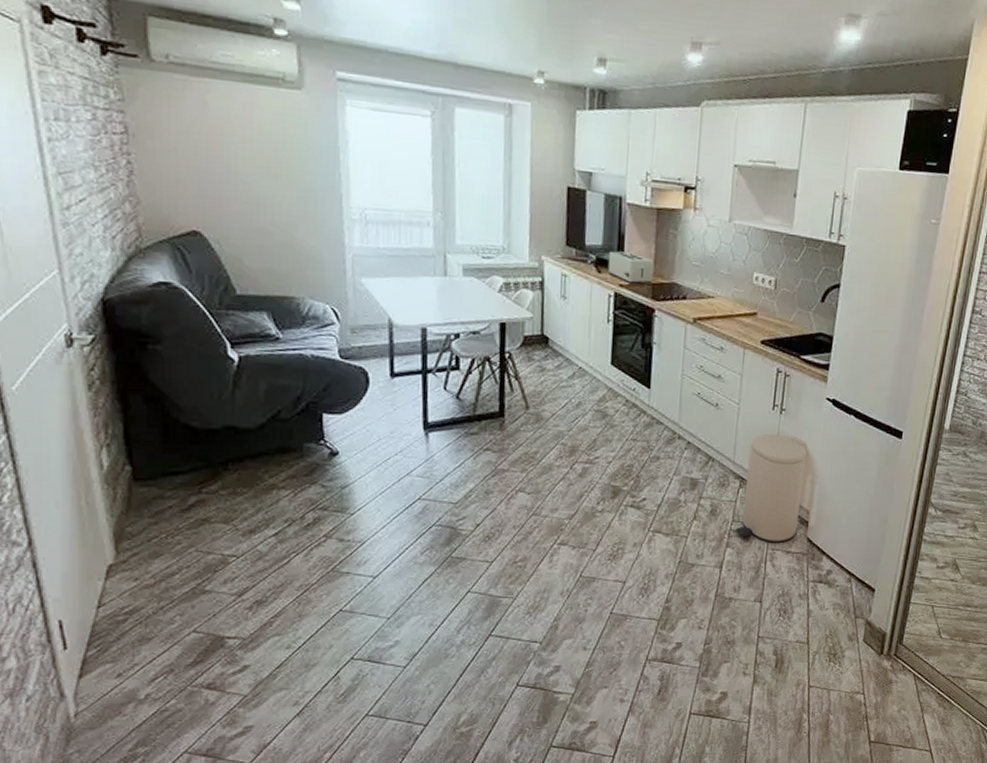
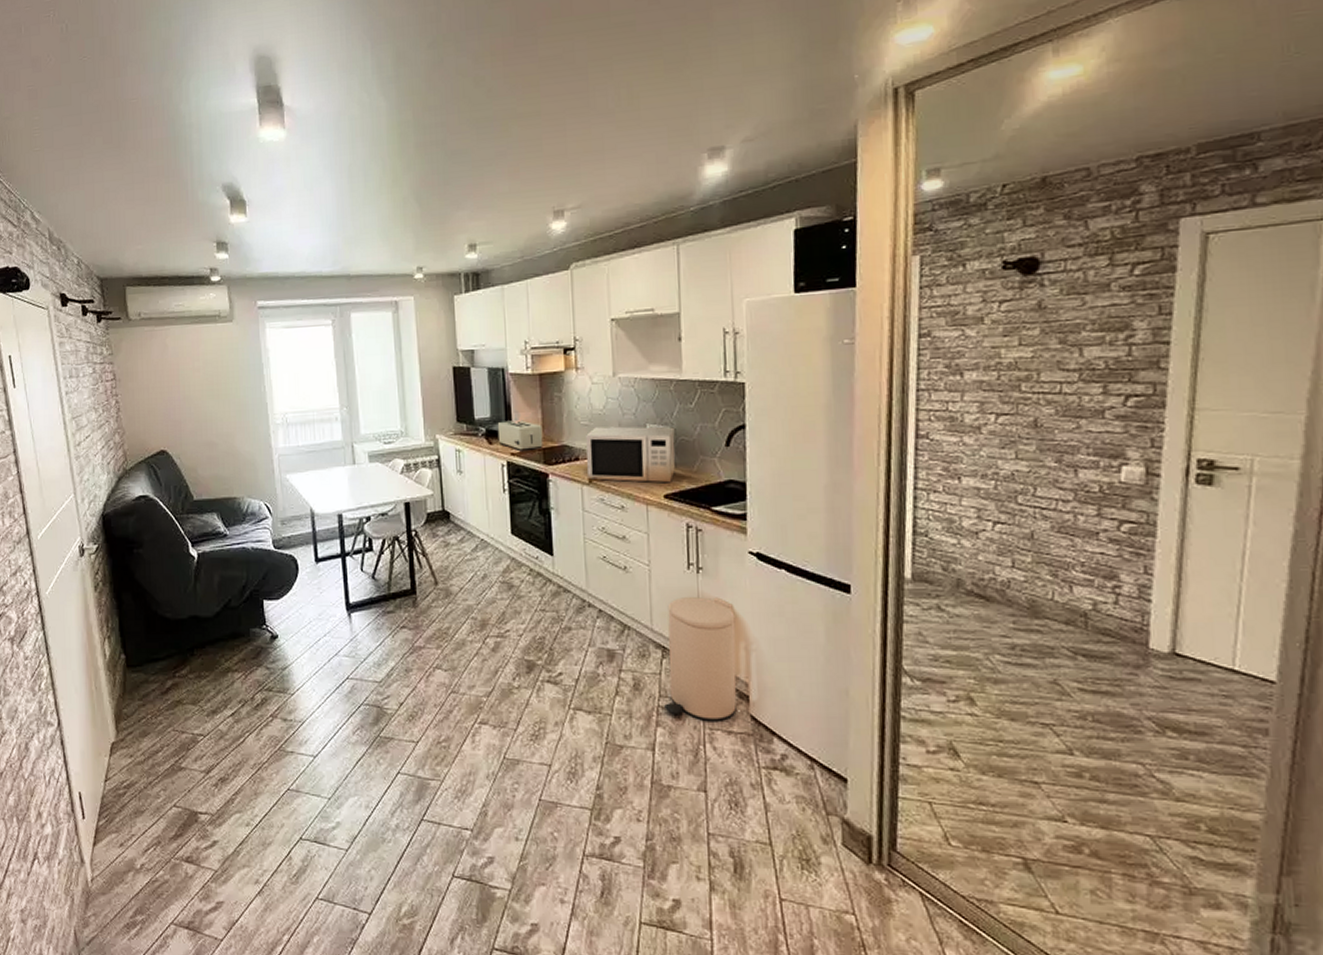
microwave: none [691,269,779,330] -> present [586,426,676,483]

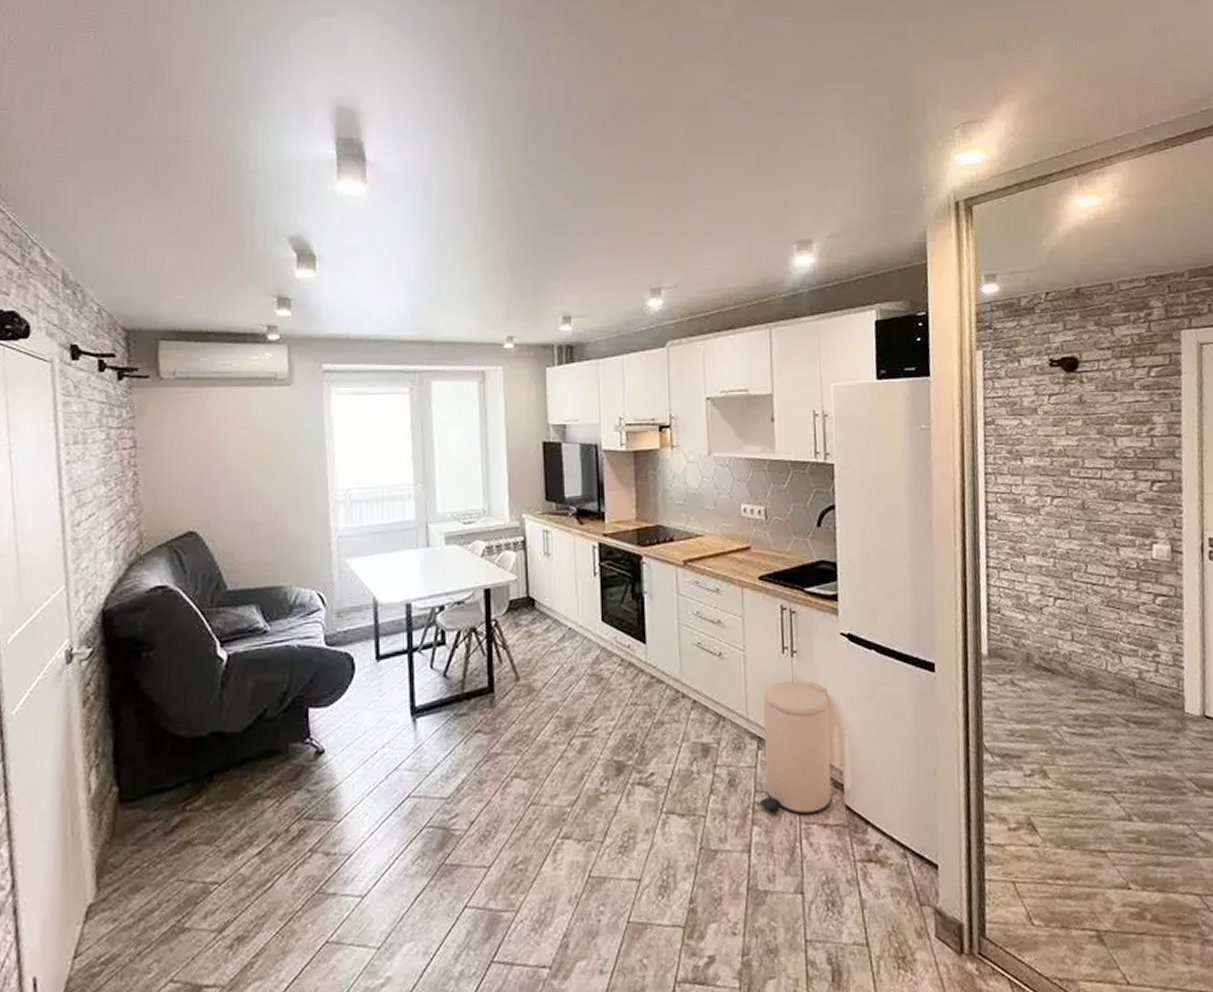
toaster: present [497,420,543,452] -> none [589,499,637,533]
microwave: present [586,426,676,483] -> none [681,506,770,564]

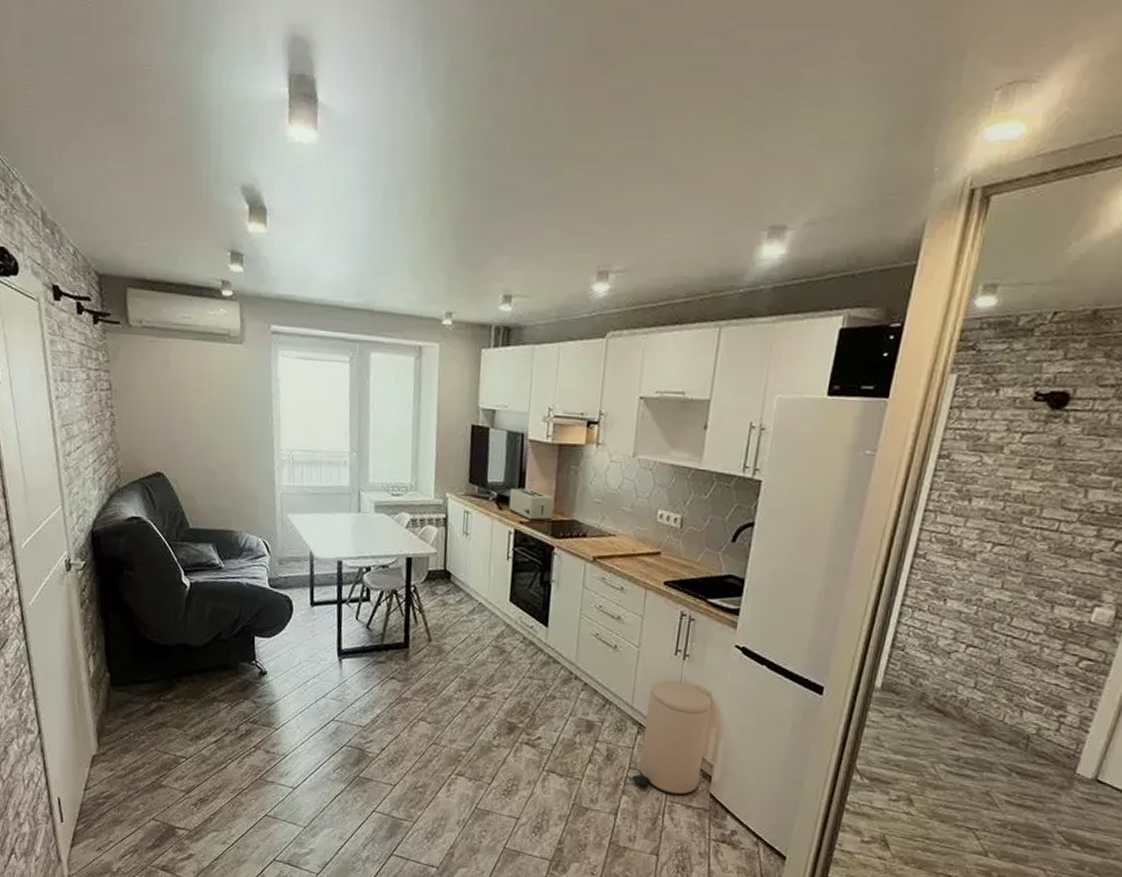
toaster: none [589,499,637,533] -> present [508,488,555,522]

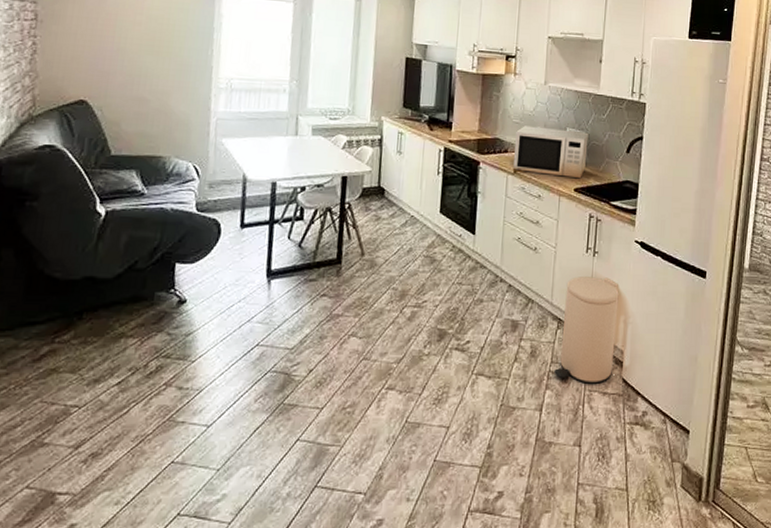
toaster: present [508,488,555,522] -> none [438,111,480,140]
microwave: none [591,506,685,571] -> present [512,126,589,179]

